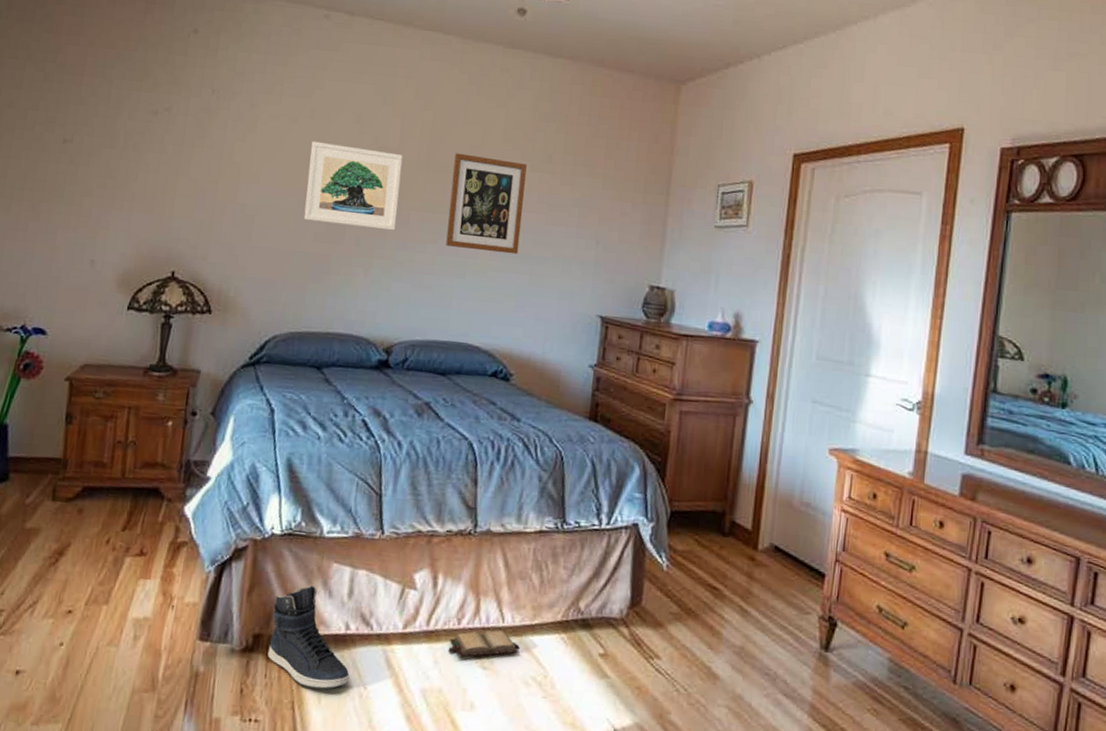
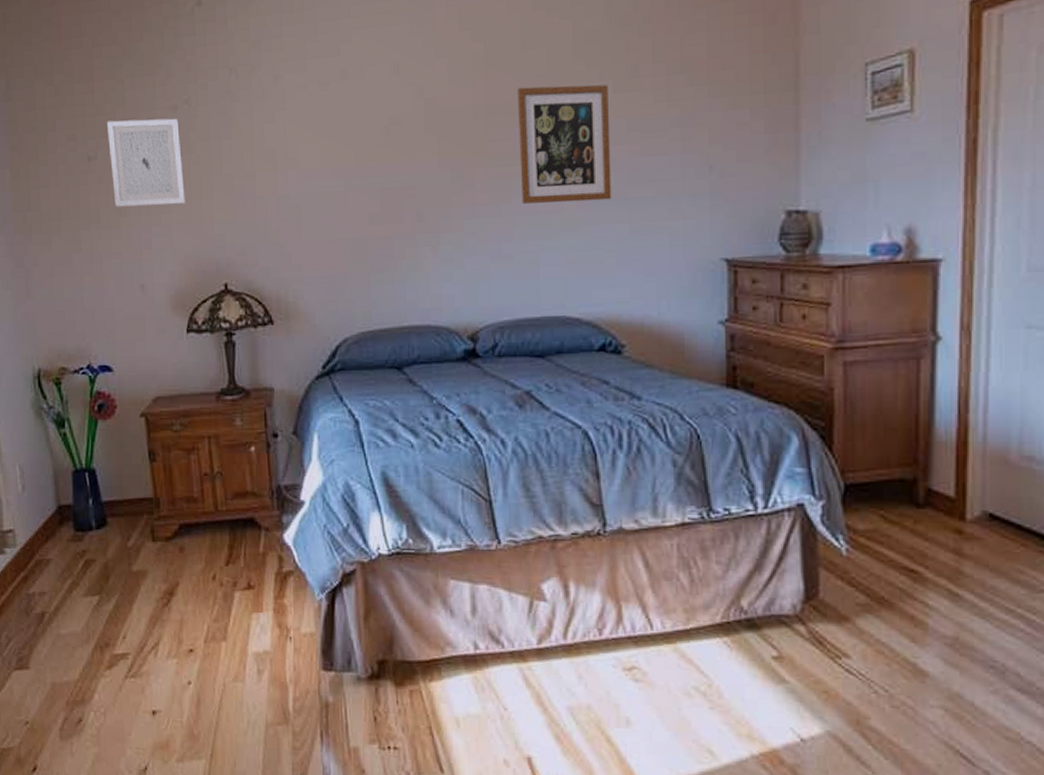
wall art: none [81,112,157,196] -> present [107,118,185,207]
sneaker: present [267,585,350,690] -> none [394,606,487,714]
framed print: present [303,141,403,231] -> none [348,102,460,202]
hardback book: present [448,630,520,658] -> none [591,638,675,671]

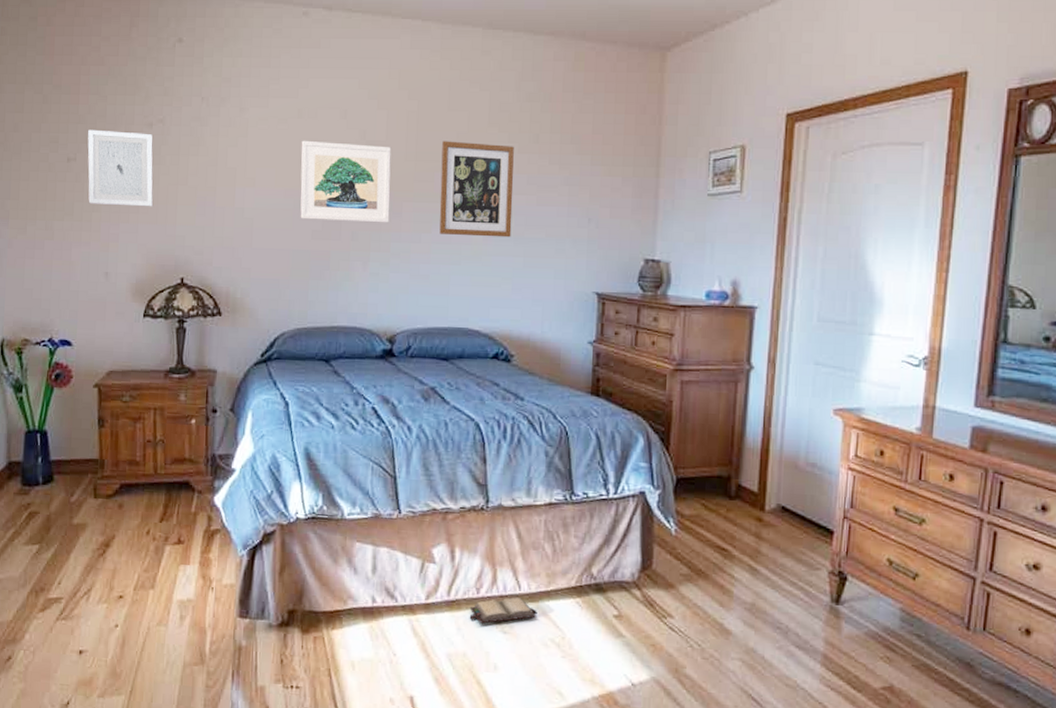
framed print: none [348,102,460,202] -> present [300,140,392,223]
hardback book: none [591,638,675,671] -> present [469,597,537,624]

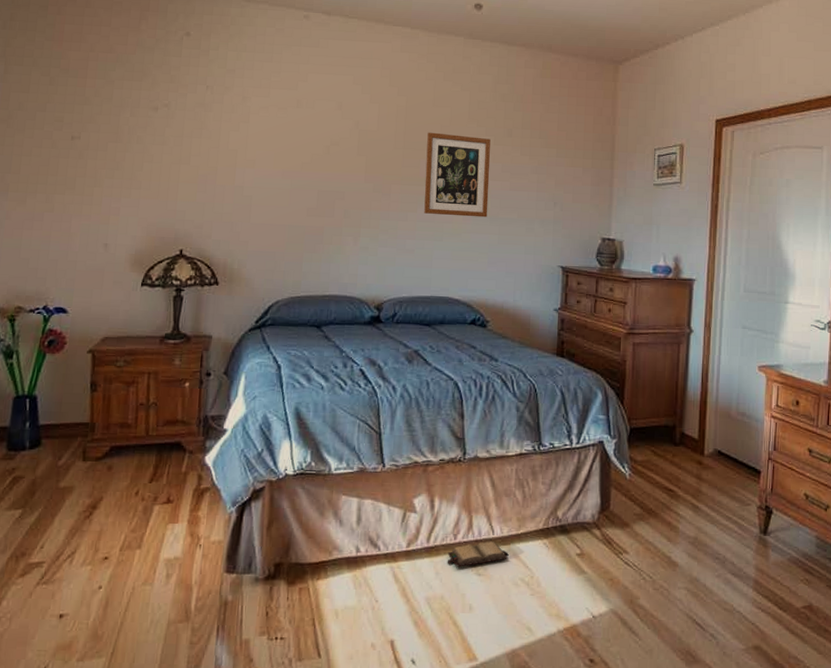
wall art: present [87,129,153,207] -> none [90,110,158,184]
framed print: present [300,140,392,223] -> none [296,127,382,203]

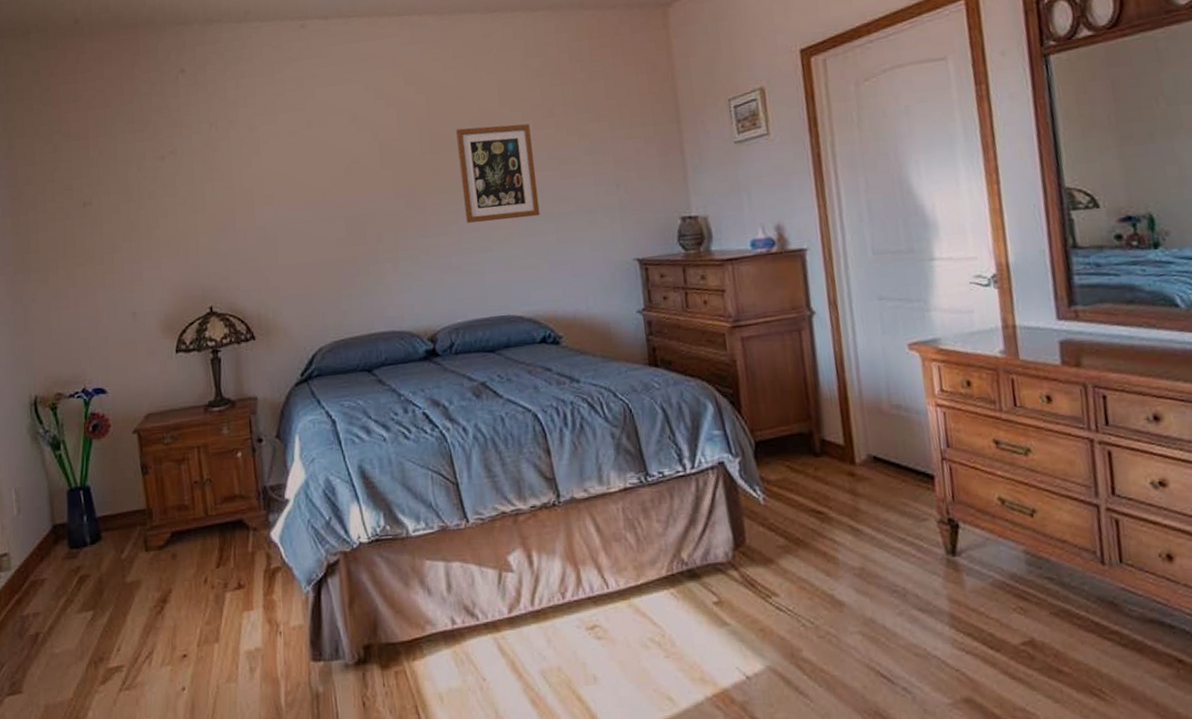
hardback book: present [447,541,509,567] -> none [557,597,631,632]

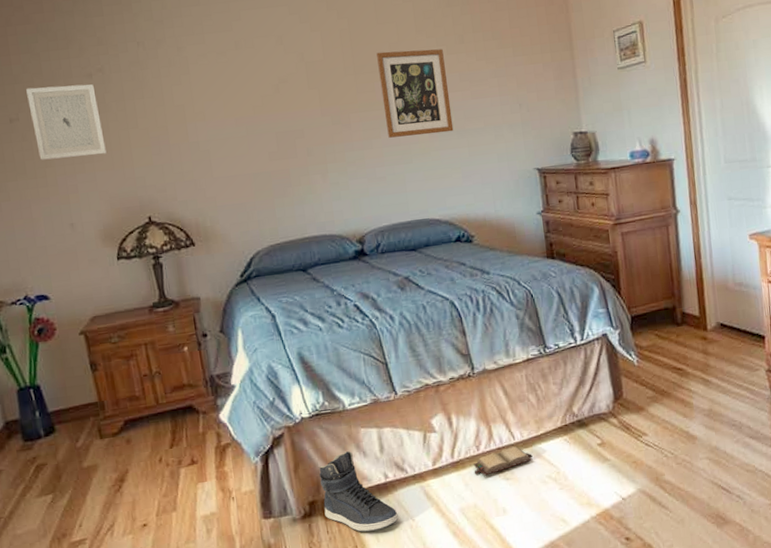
wall art: none [101,167,173,246] -> present [26,84,107,160]
sneaker: none [377,587,467,690] -> present [319,451,399,533]
hardback book: none [557,597,631,632] -> present [473,446,533,476]

